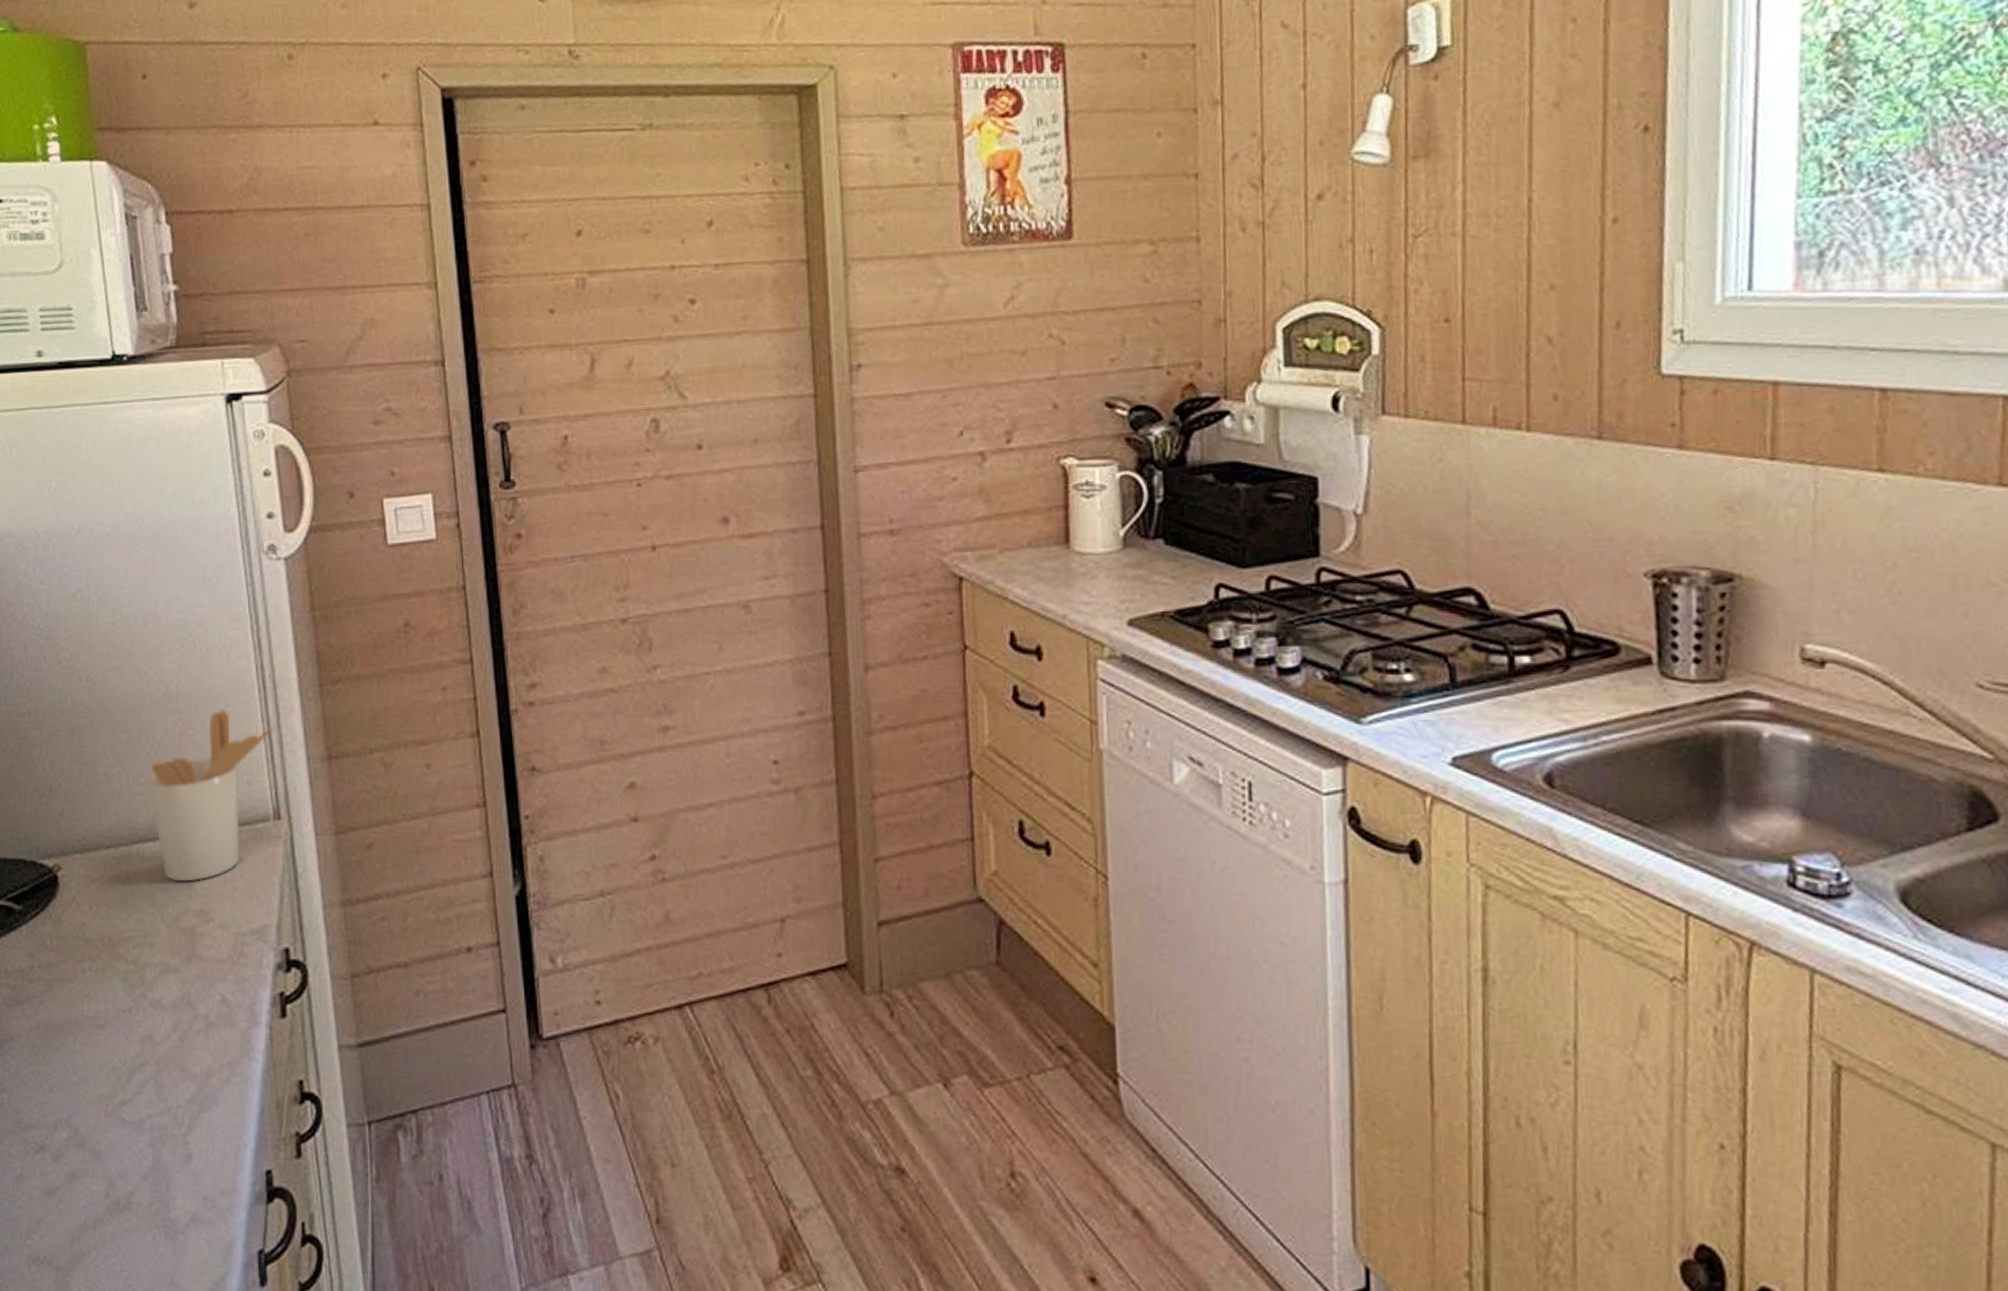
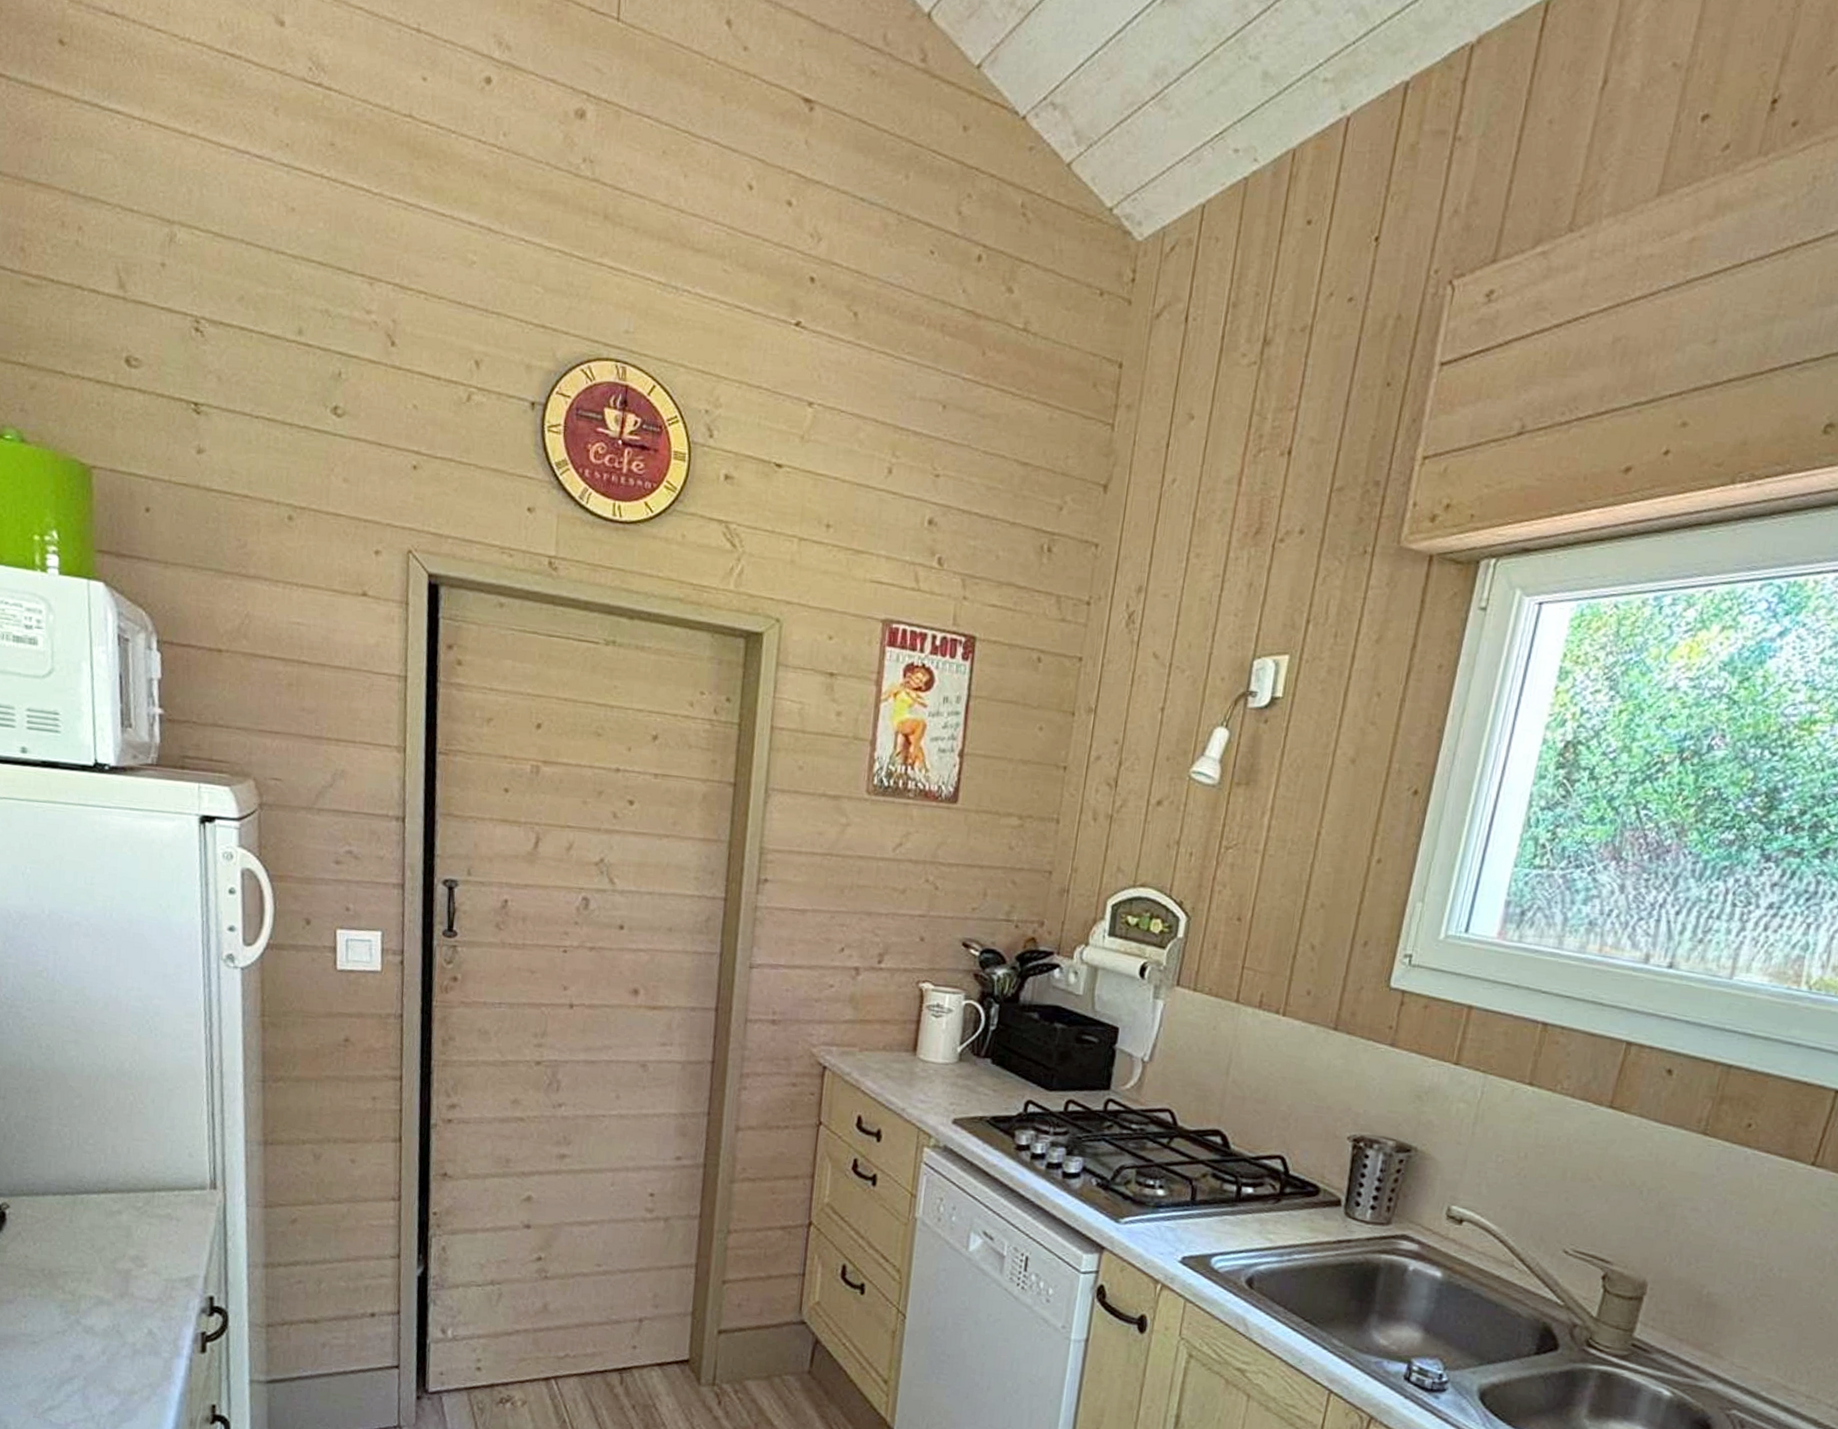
utensil holder: present [148,709,274,882] -> none [97,1090,217,1232]

